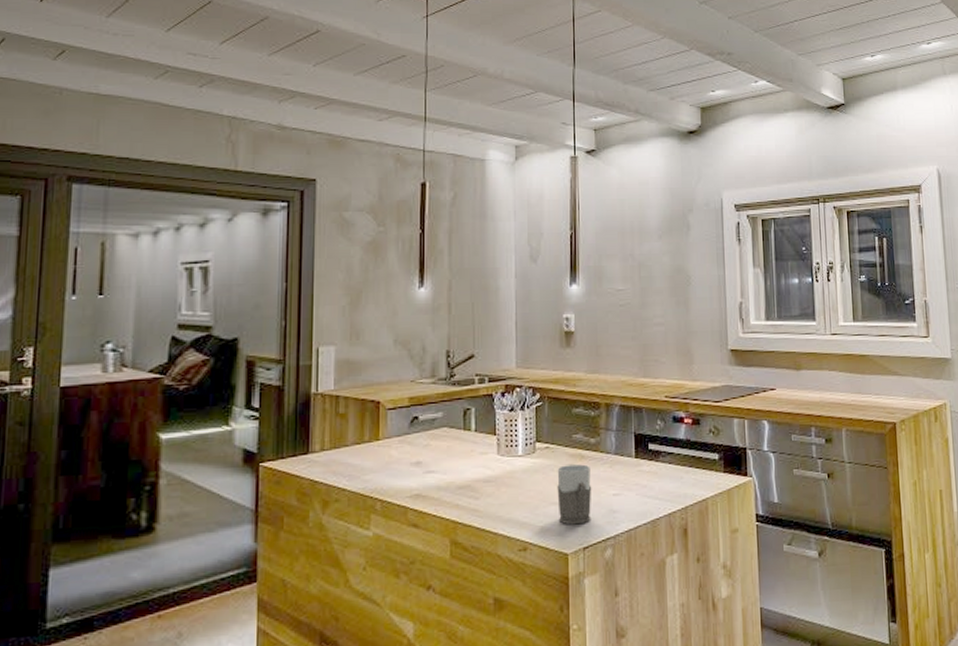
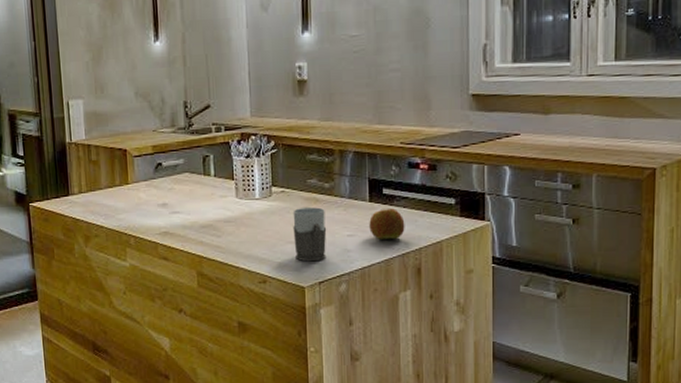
apple: none [635,465,671,498] -> present [369,208,405,239]

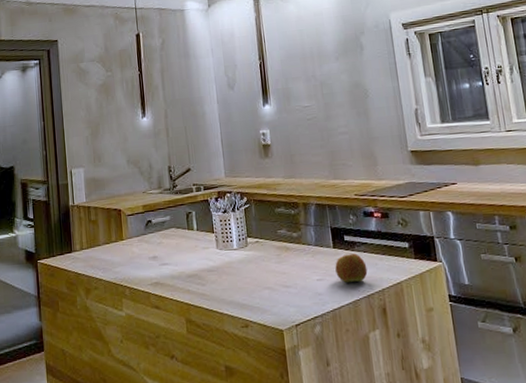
mug: present [293,207,327,262] -> none [267,255,300,306]

